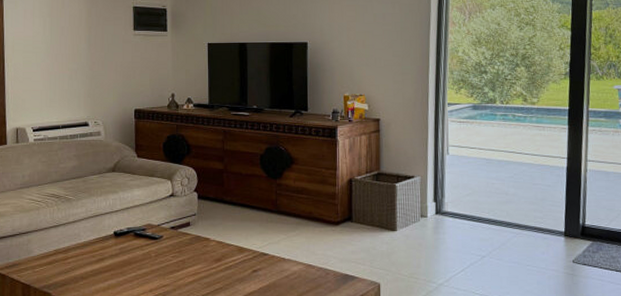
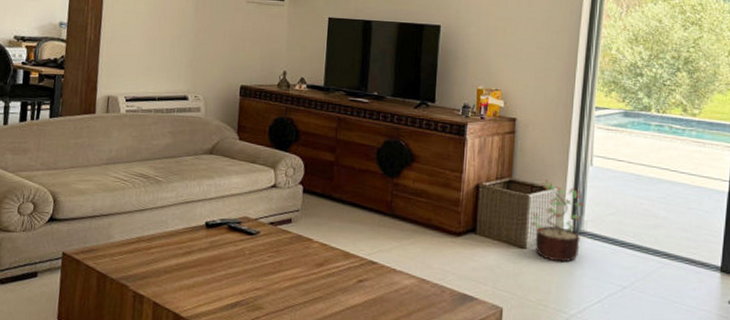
decorative plant: none [399,169,444,240] -> present [530,179,584,263]

